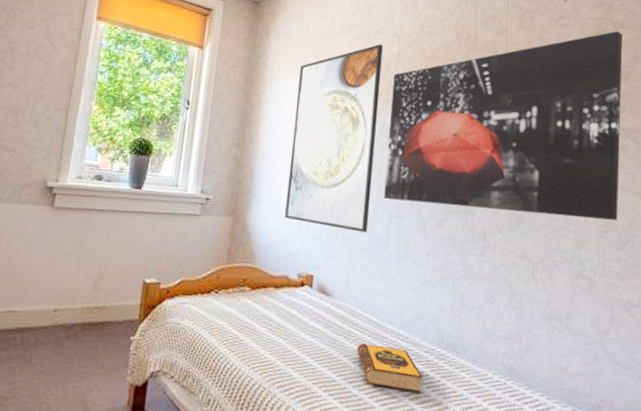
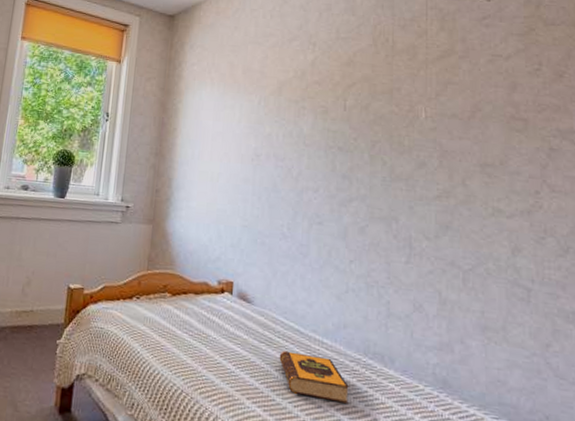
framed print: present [284,43,383,233] -> none [202,51,298,240]
wall art: present [384,31,623,221] -> none [303,29,557,226]

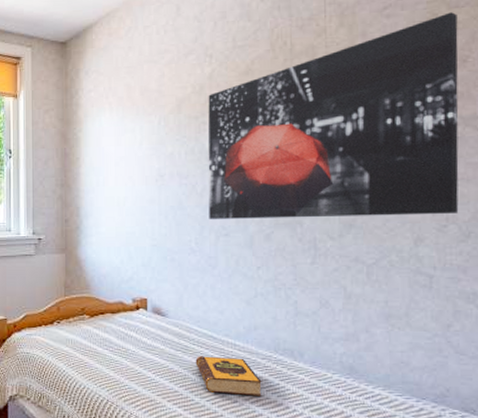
wall art: none [303,29,557,226] -> present [208,12,459,219]

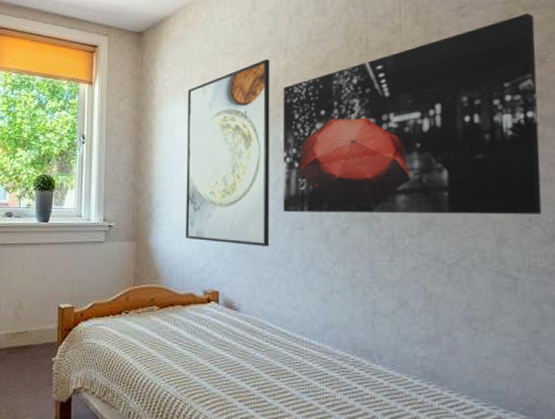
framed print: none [112,66,196,254] -> present [185,58,270,247]
hardback book: present [195,356,262,396] -> none [268,354,339,400]

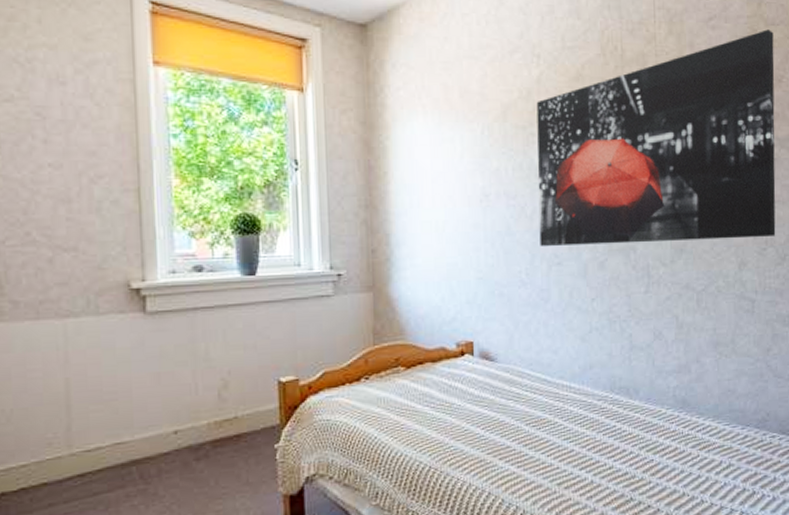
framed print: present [185,58,270,247] -> none [427,66,527,287]

